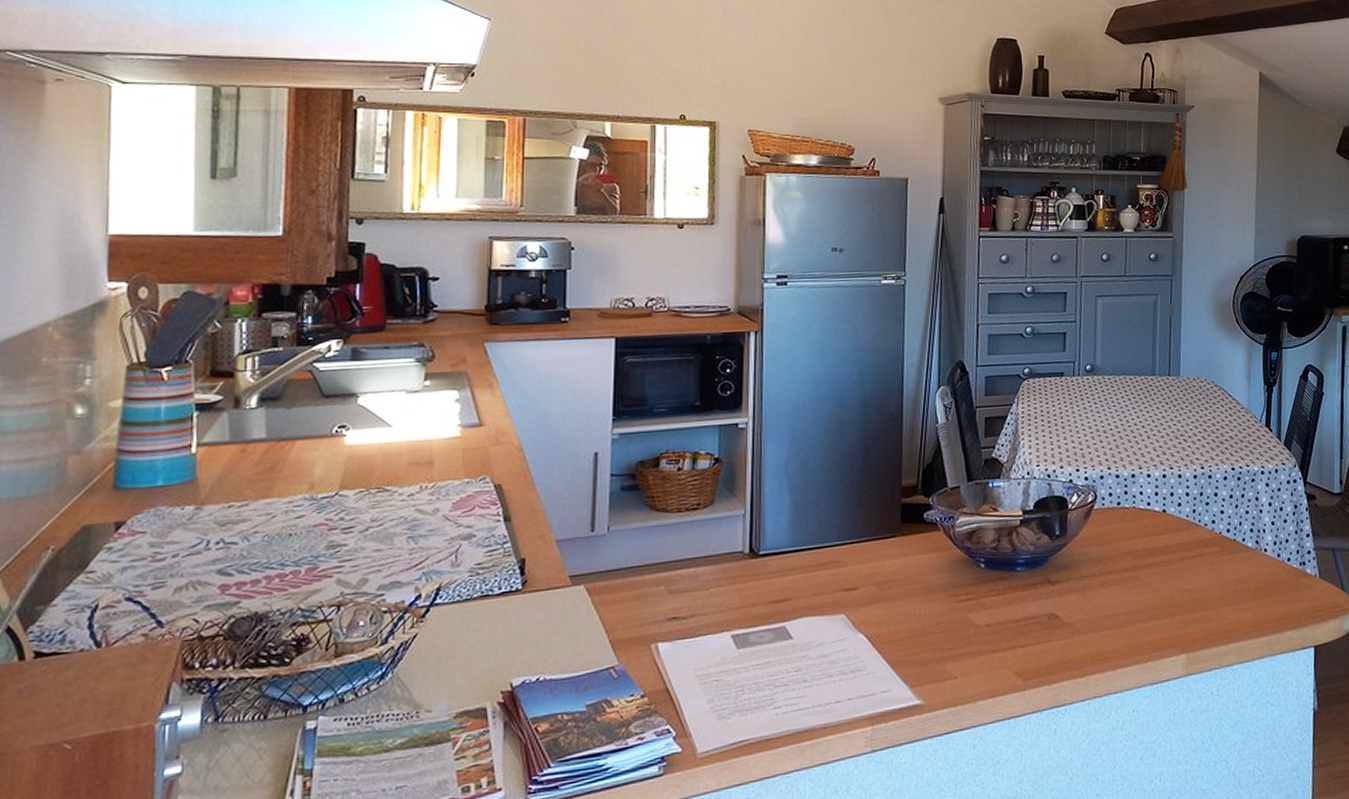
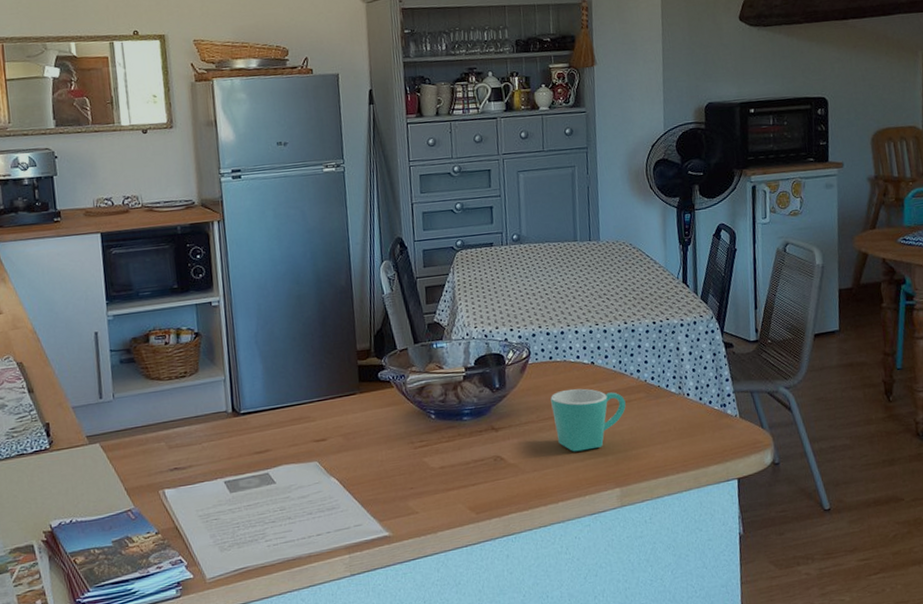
mug: none [1116,539,1198,612] -> present [550,388,626,452]

